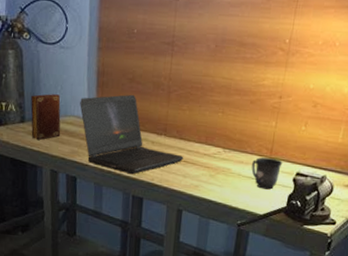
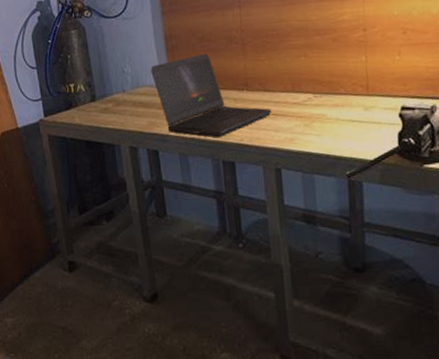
book: present [30,94,61,140] -> none [98,66,135,117]
mug: present [251,157,283,190] -> none [349,95,383,131]

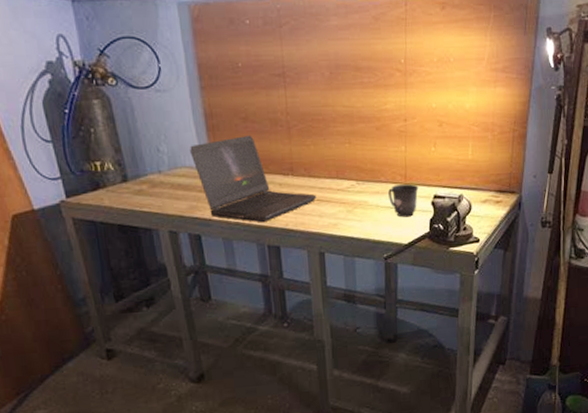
mug: none [349,95,383,131] -> present [388,183,419,217]

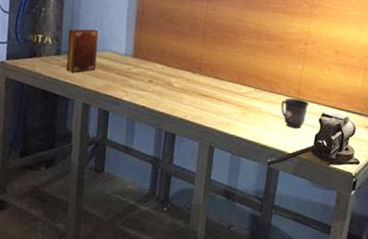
book: none [129,145,174,199] -> present [66,29,99,73]
laptop computer: present [190,134,317,223] -> none [117,34,217,111]

